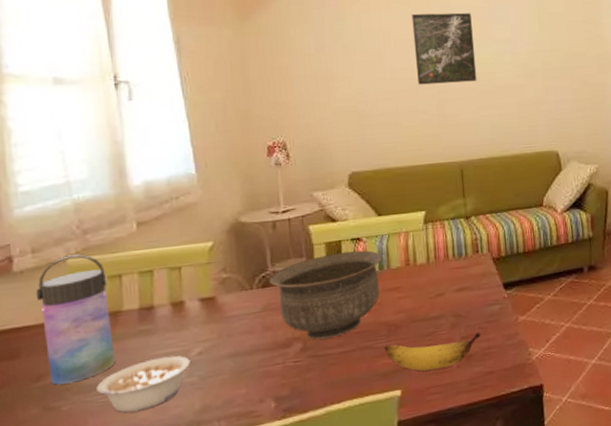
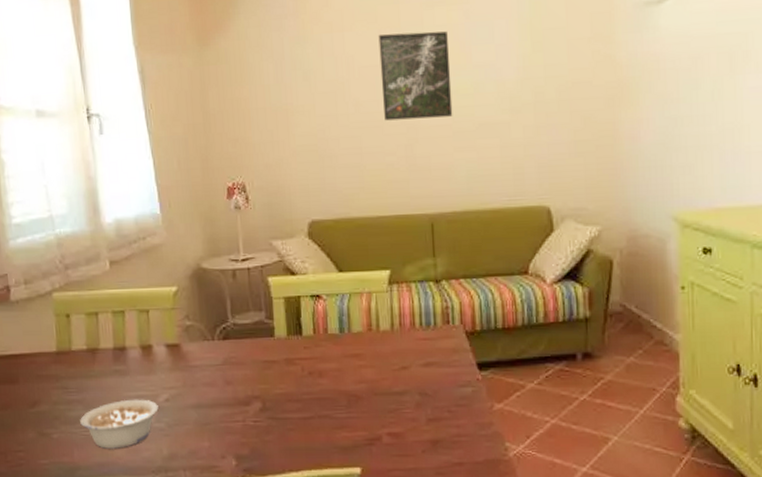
water bottle: present [36,254,115,385] -> none [29,289,94,413]
bowl: present [269,250,383,340] -> none [230,309,344,401]
banana: present [384,332,480,372] -> none [343,415,449,452]

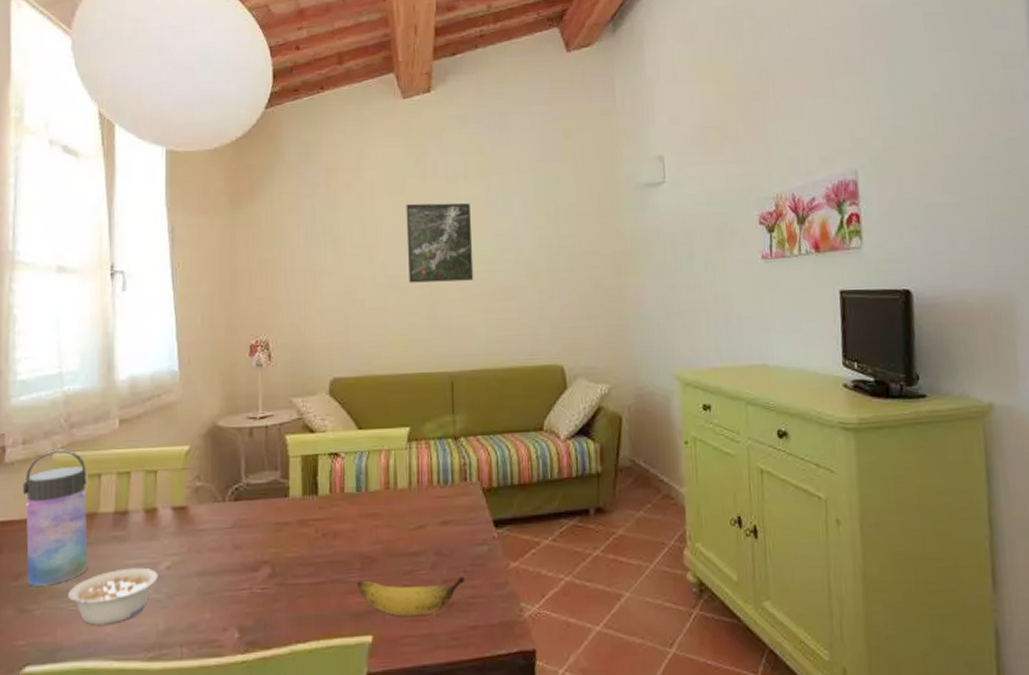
water bottle: none [29,289,94,413] -> present [22,449,88,586]
banana: none [343,415,449,452] -> present [356,576,465,617]

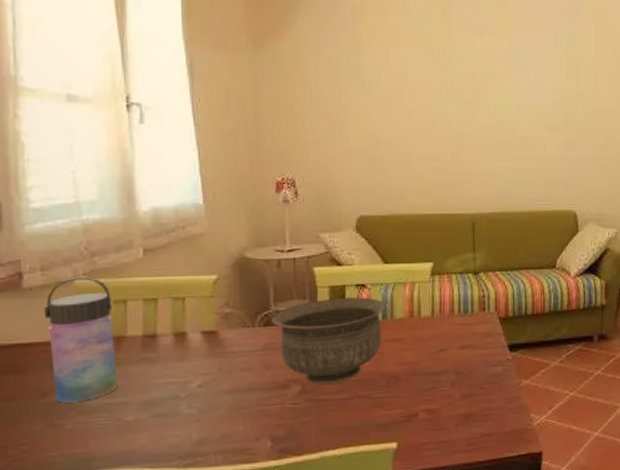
legume: present [68,567,158,625] -> none [99,386,190,437]
bowl: none [242,467,361,566] -> present [271,297,387,384]
banana: present [356,576,465,617] -> none [382,392,481,427]
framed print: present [406,203,474,283] -> none [432,54,496,130]

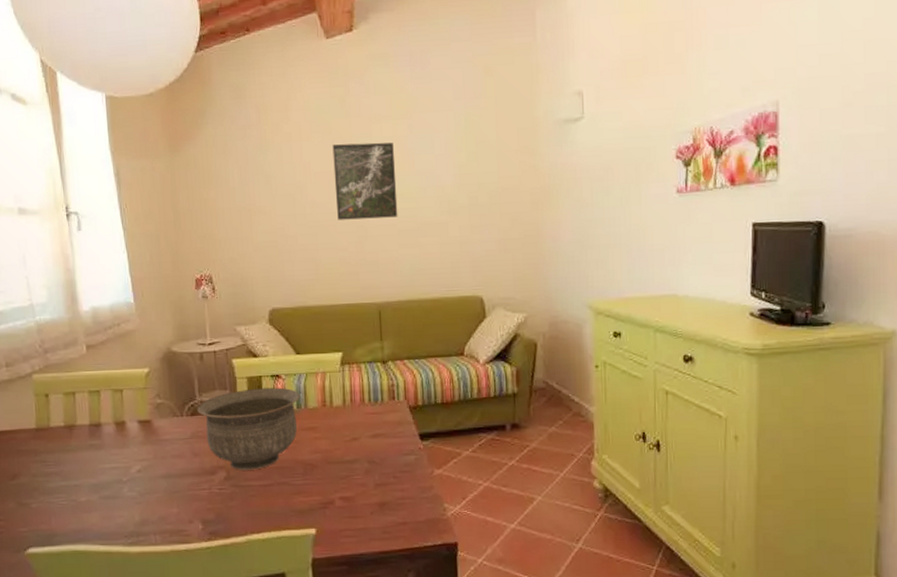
water bottle: present [44,276,117,403] -> none [10,371,71,485]
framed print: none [432,54,496,130] -> present [332,142,398,220]

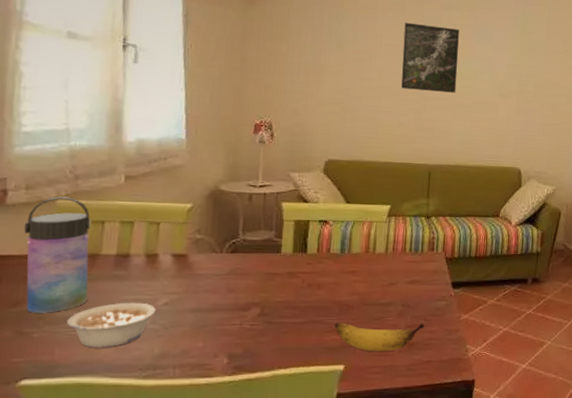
water bottle: none [10,371,71,485] -> present [24,196,91,313]
legume: none [57,470,131,516] -> present [67,302,156,348]
bowl: present [197,387,301,470] -> none [239,231,346,308]
banana: none [300,481,395,514] -> present [334,322,424,352]

